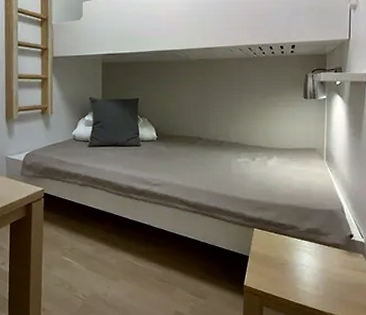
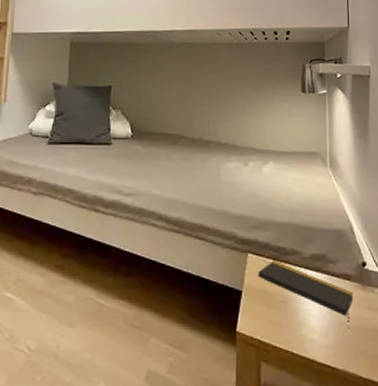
notepad: none [262,233,341,284] -> present [258,260,354,329]

